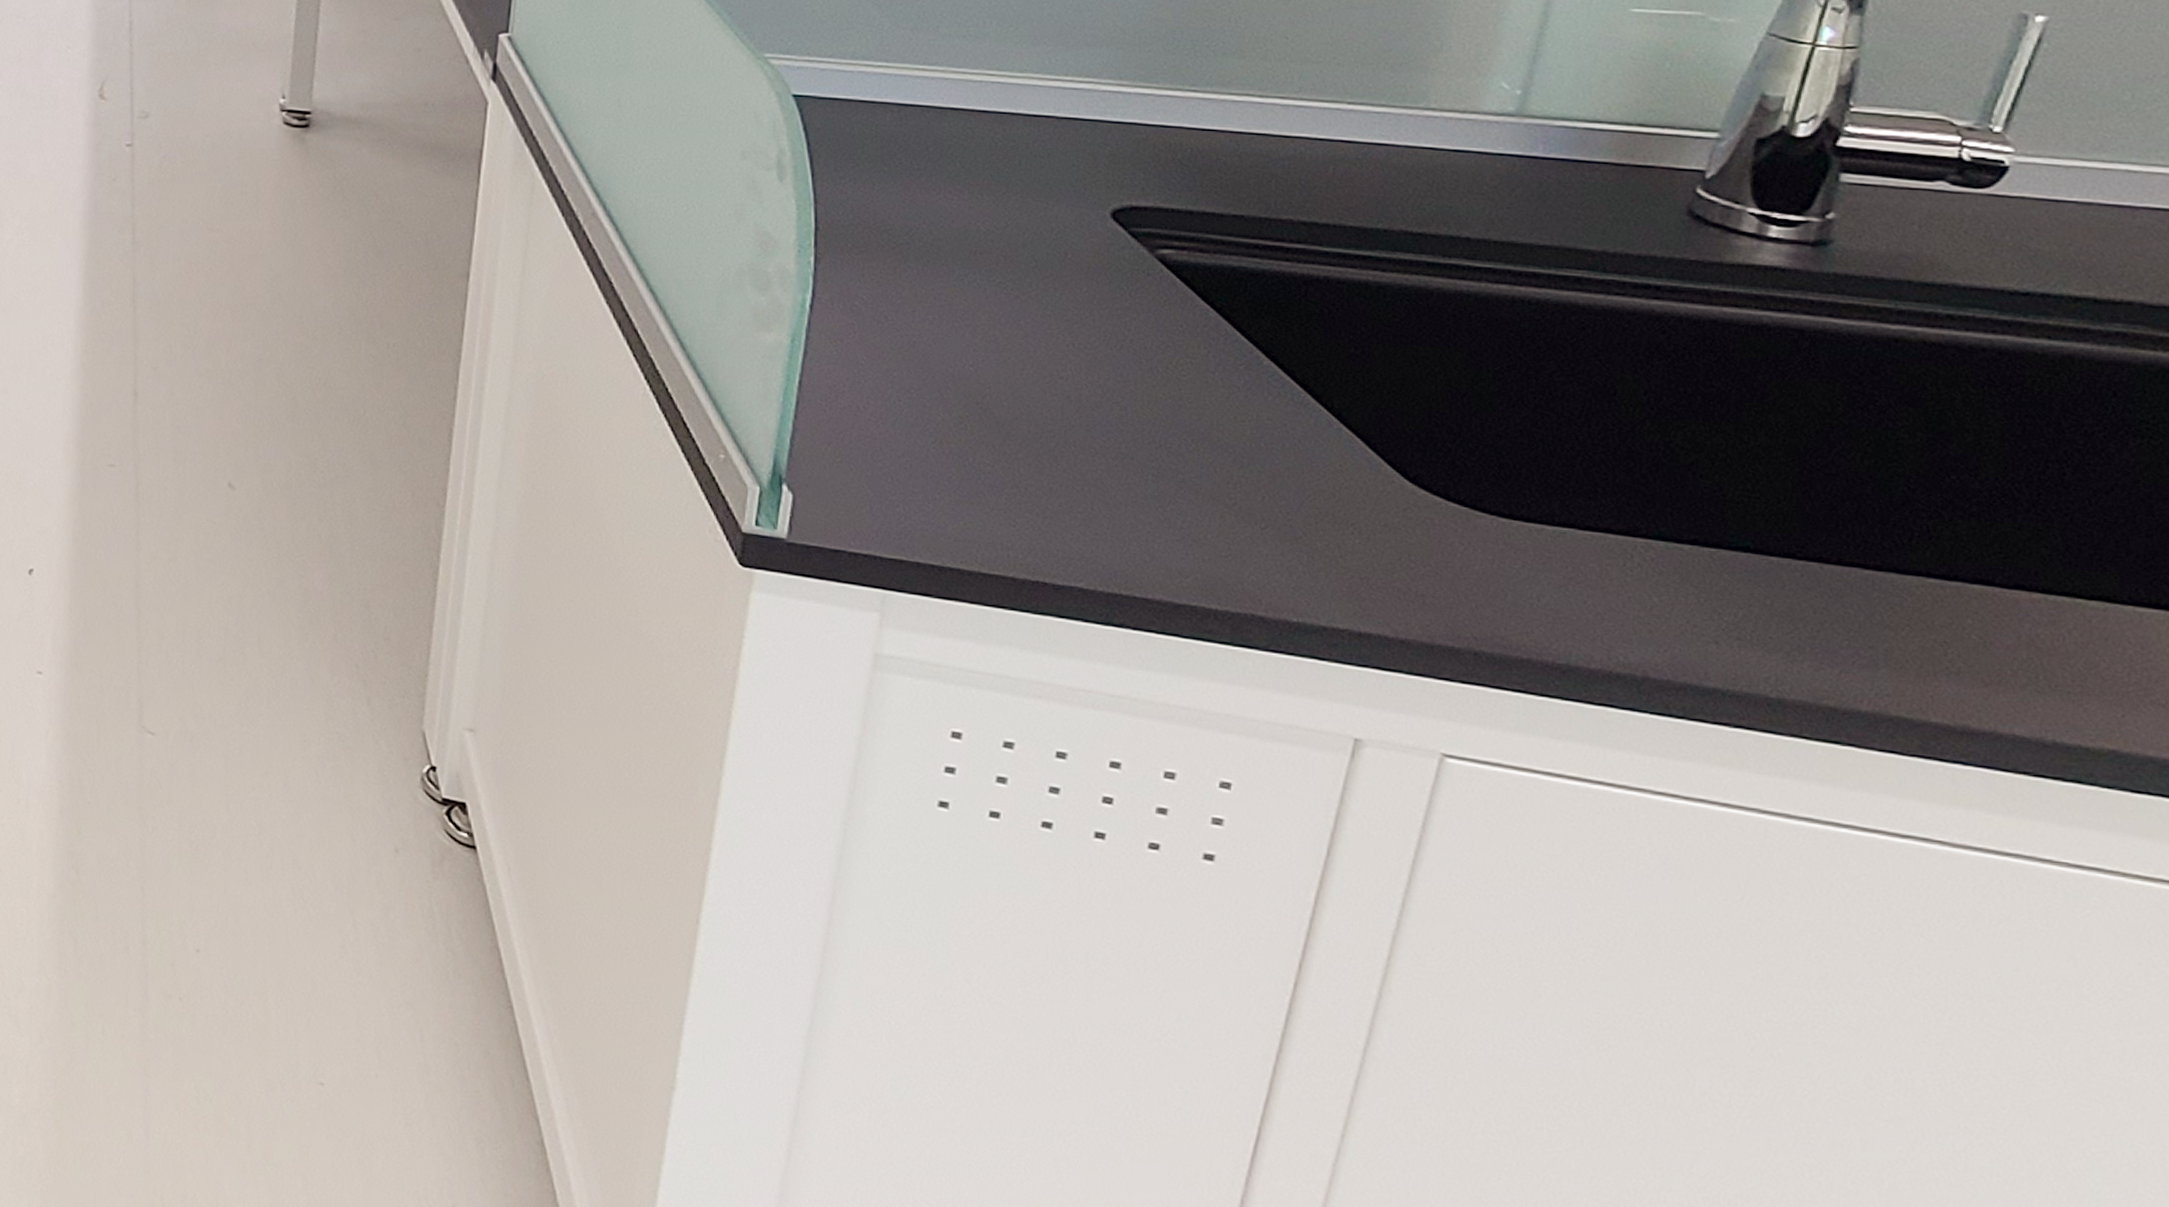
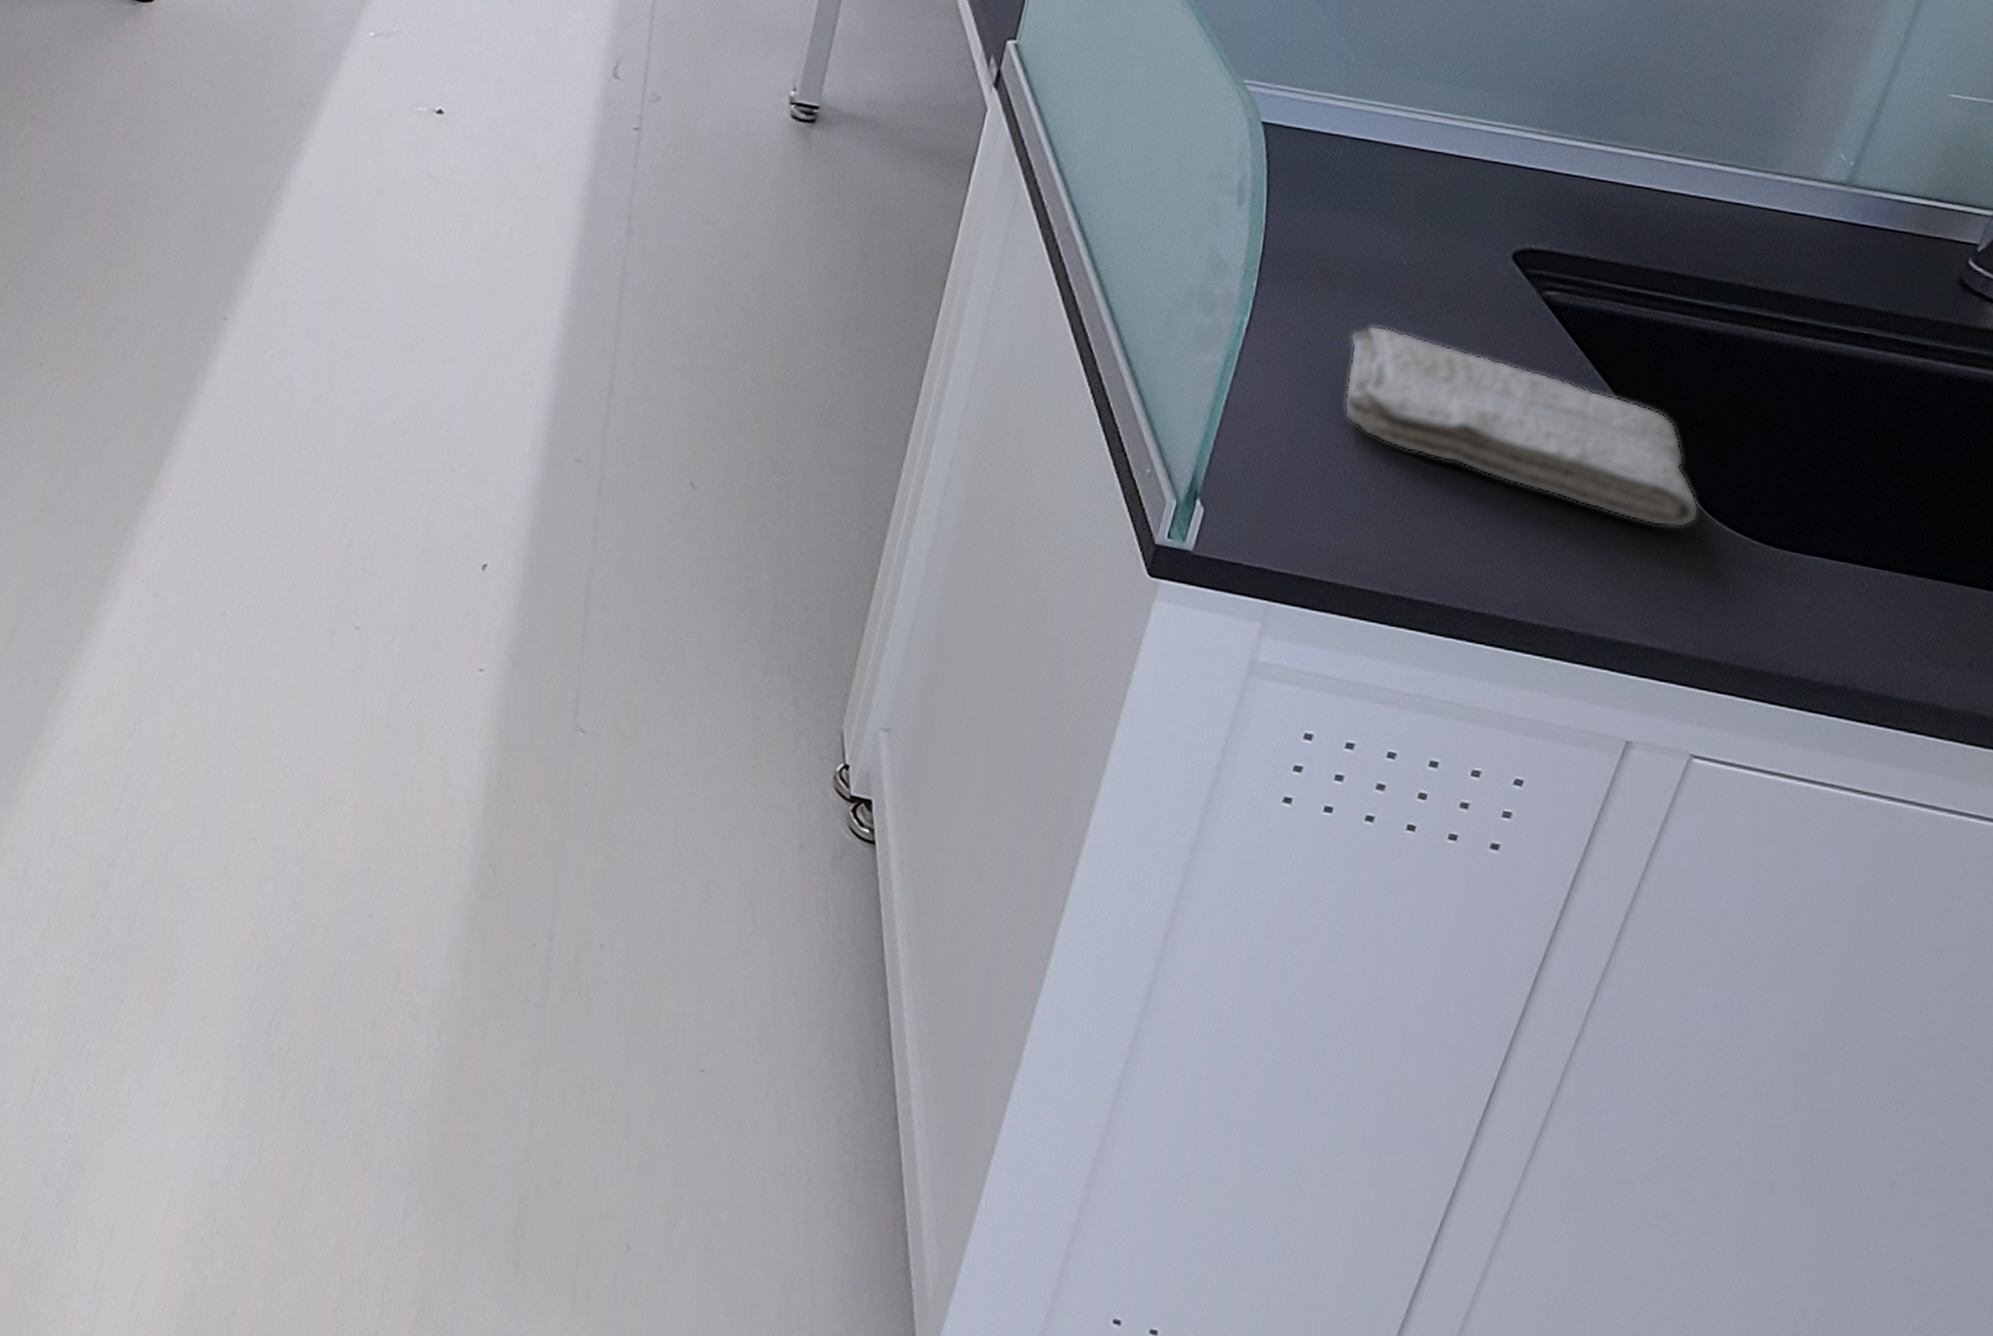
washcloth: none [932,296,1398,499] -> present [1344,325,1699,528]

